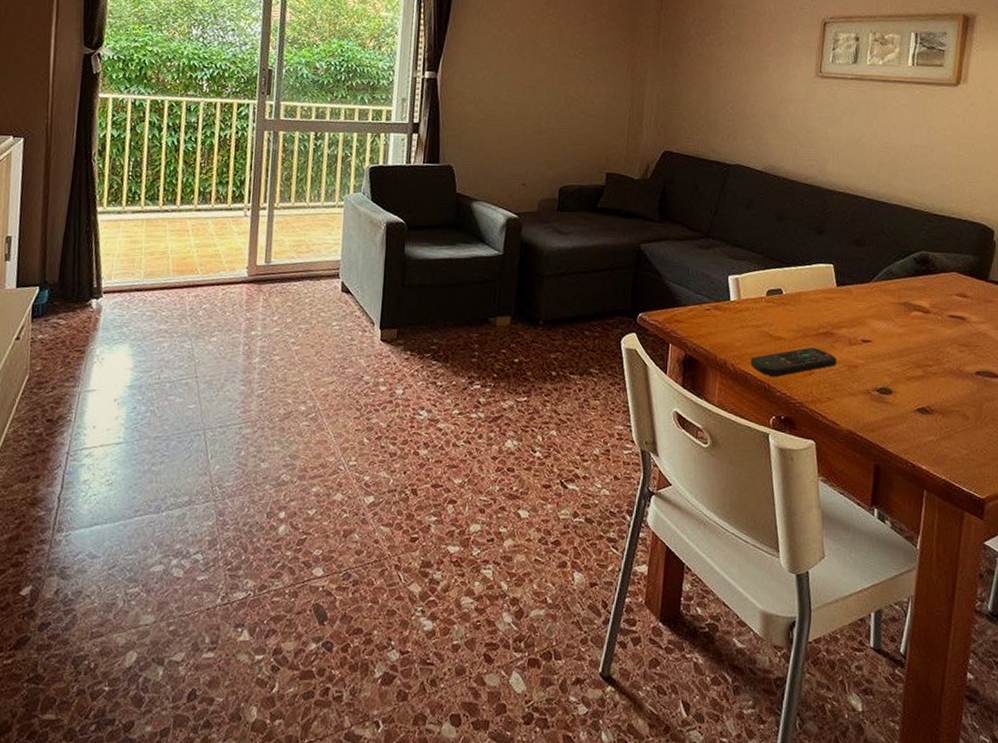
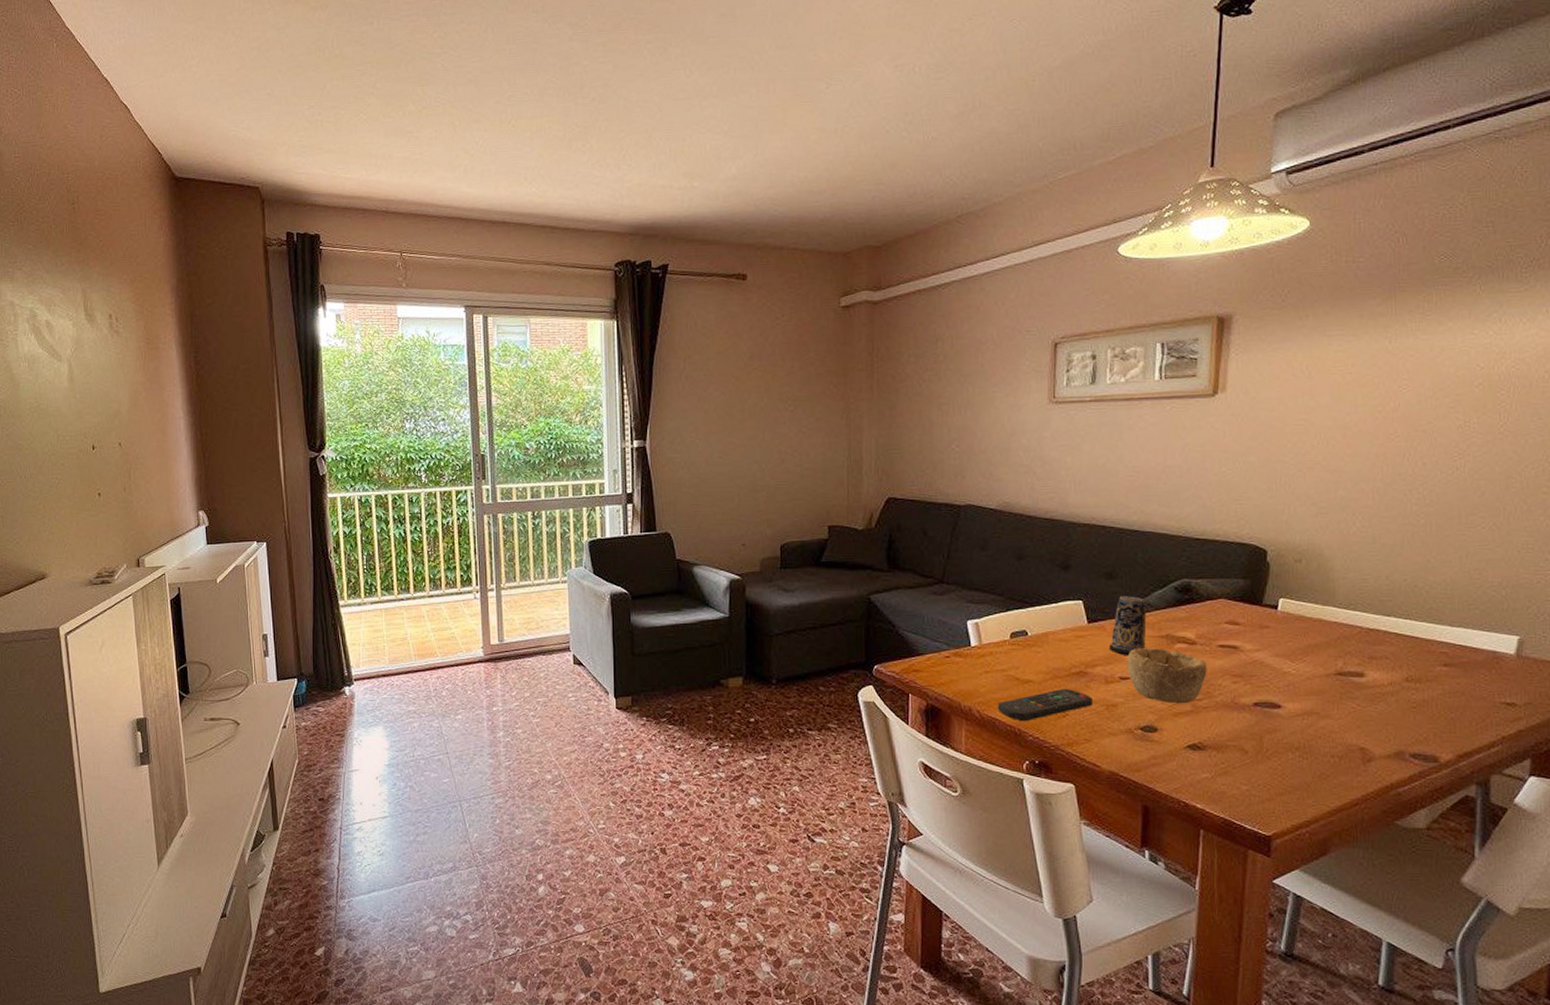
candle: none [853,263,889,320] -> present [1108,596,1147,656]
bowl: none [869,313,938,369] -> present [1127,648,1207,704]

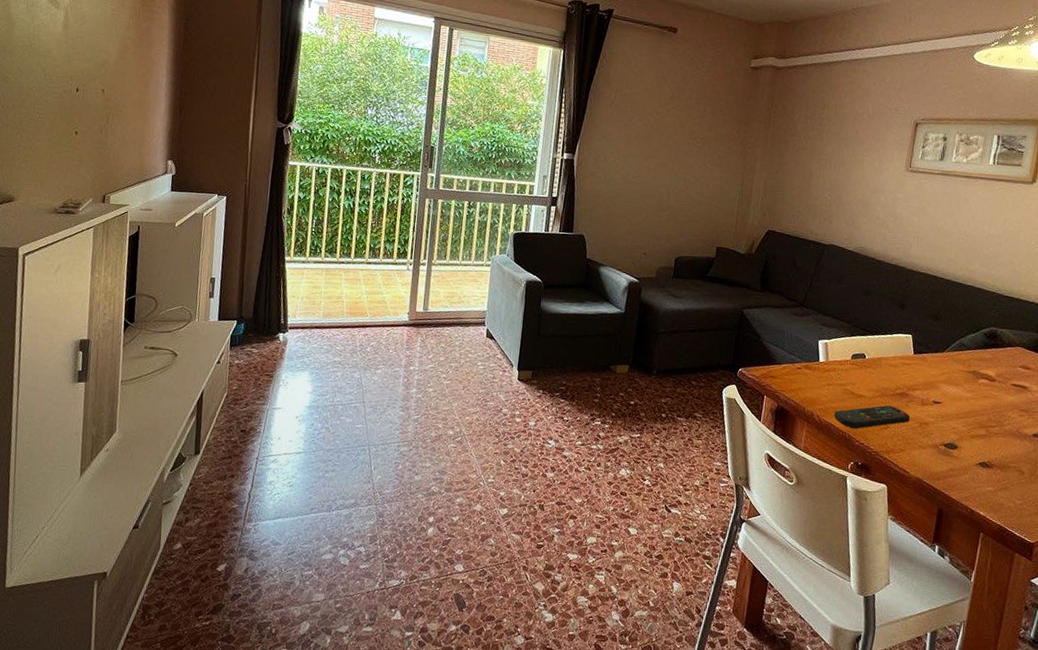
candle: present [1108,596,1147,656] -> none [927,335,961,385]
bowl: present [1127,648,1207,704] -> none [940,378,1001,429]

